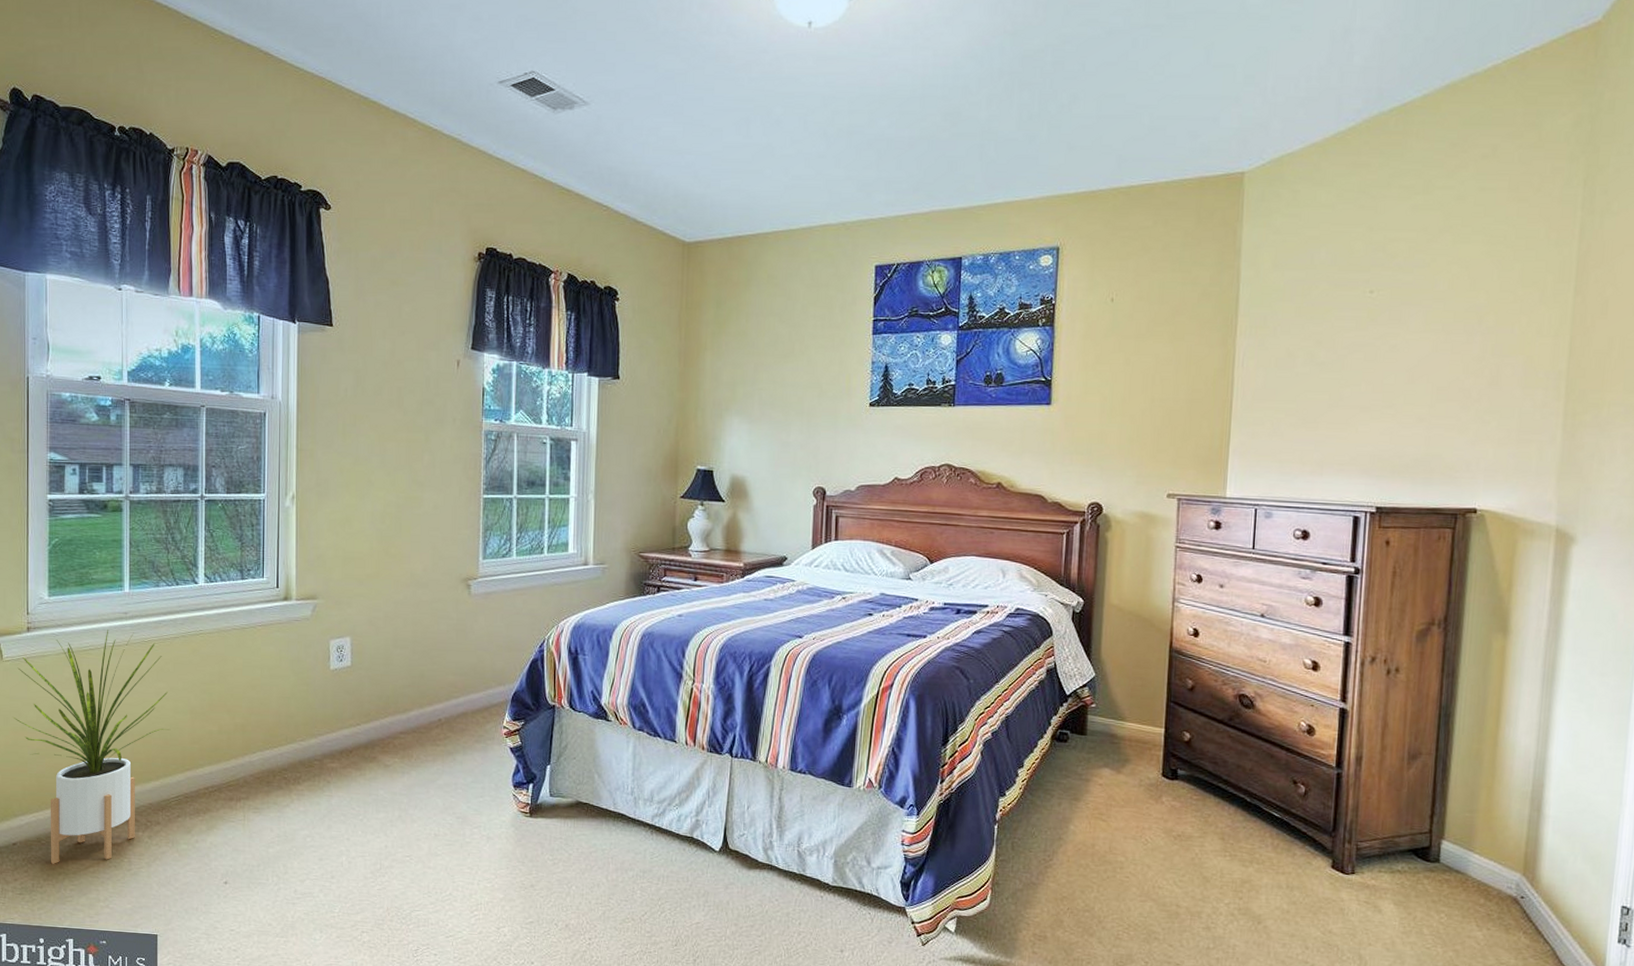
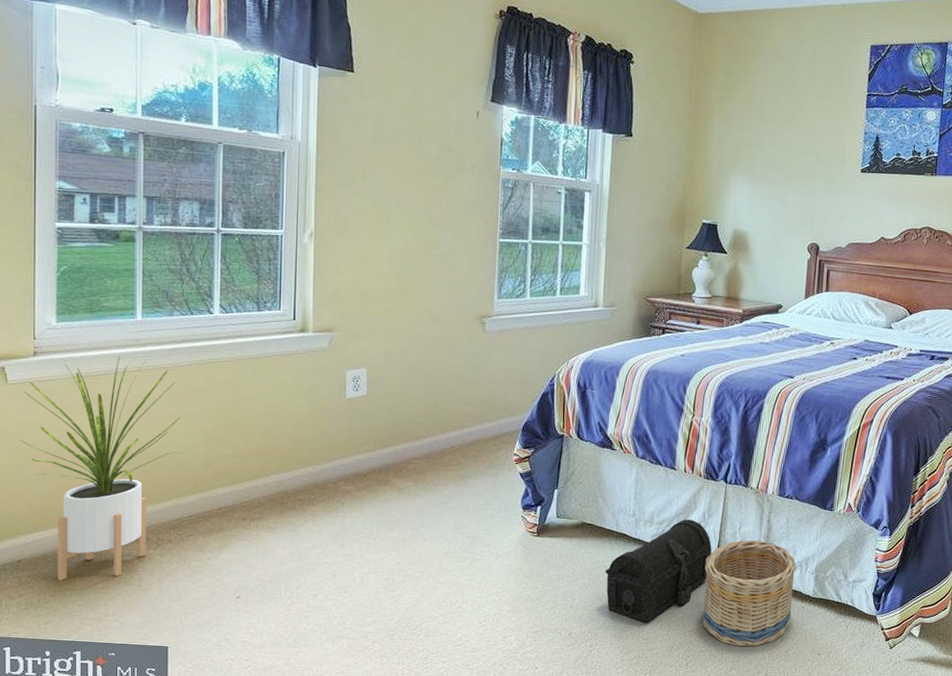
treasure chest: none [603,797,719,914] -> present [605,519,712,623]
basket: none [711,820,813,942] -> present [703,540,796,647]

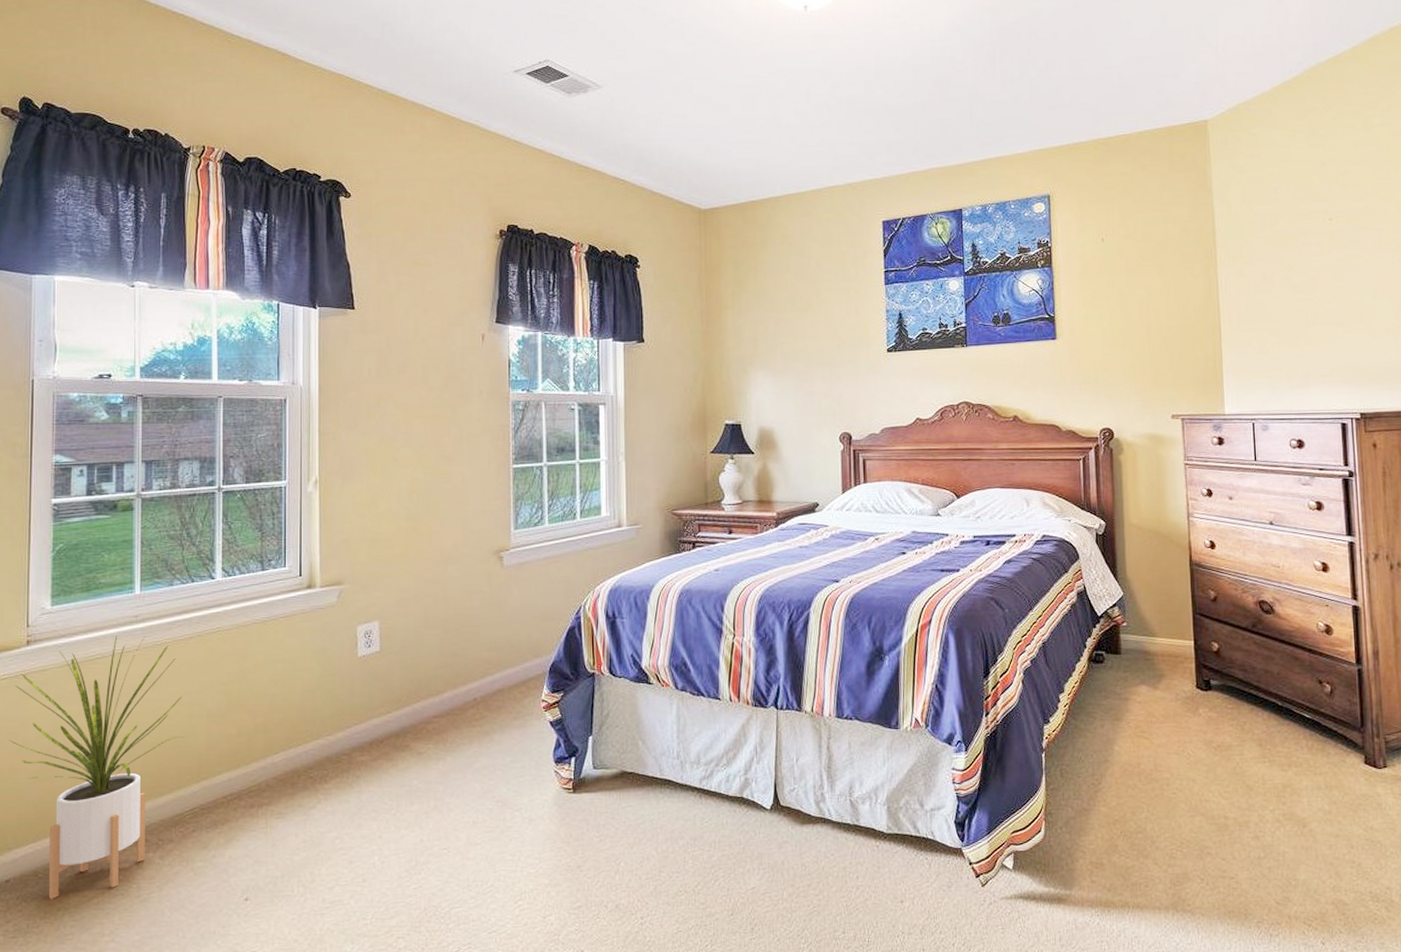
treasure chest: present [605,519,712,623] -> none [652,756,769,884]
basket: present [703,540,796,647] -> none [762,772,865,901]

